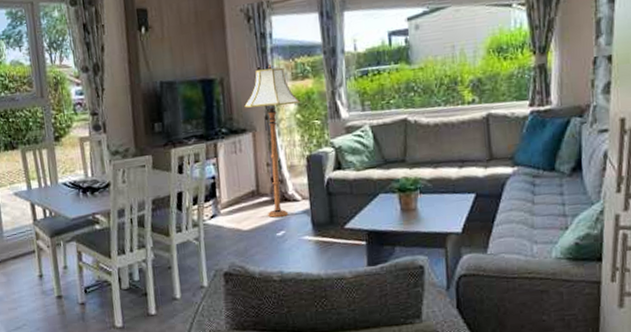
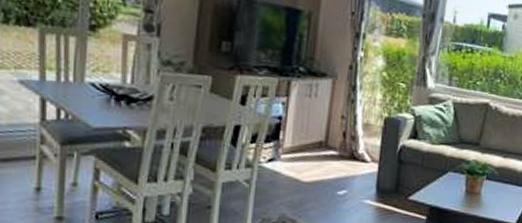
floor lamp: present [244,65,300,218] -> none [329,12,389,175]

